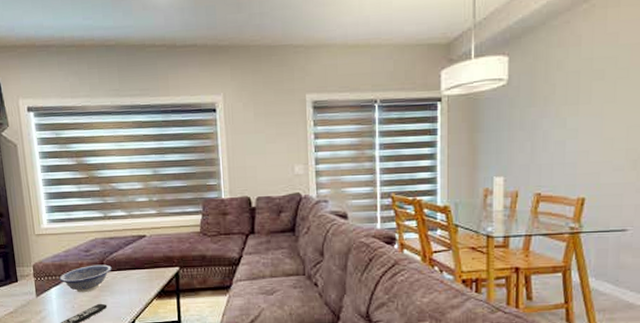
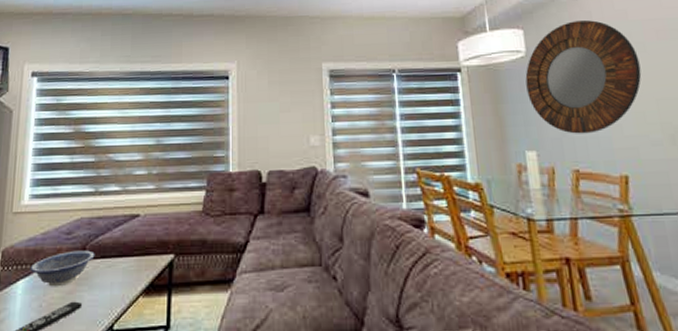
home mirror: none [503,45,620,161] -> present [525,20,642,134]

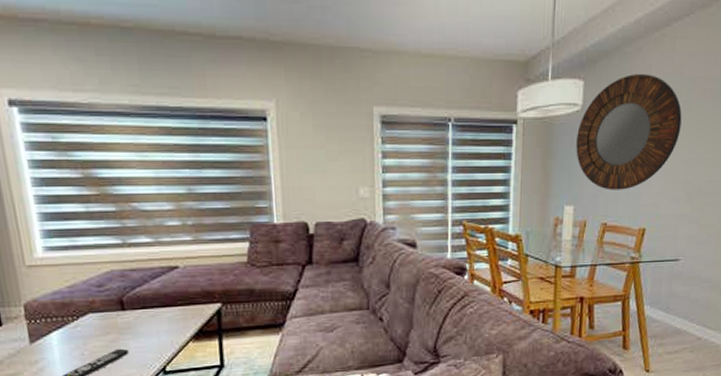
decorative bowl: present [30,250,95,287] -> none [61,302,135,337]

